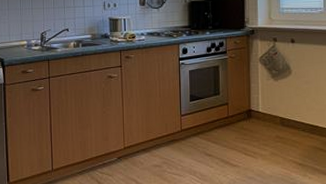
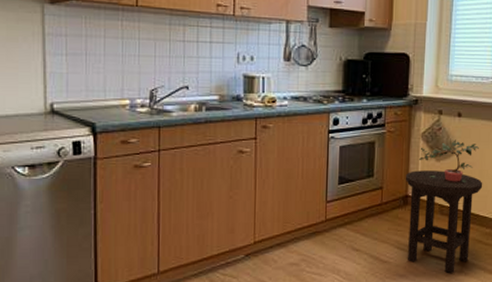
stool: none [247,88,320,176] -> present [405,170,483,273]
potted plant: none [259,62,314,98] -> present [419,140,480,182]

